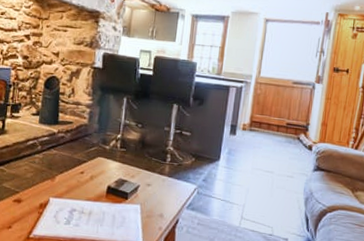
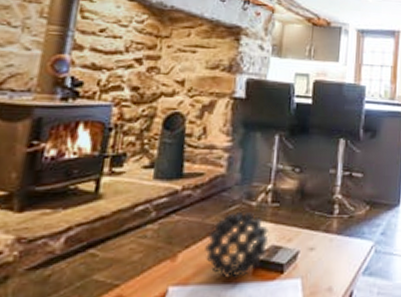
decorative ball: none [73,152,118,198] -> present [205,212,269,278]

